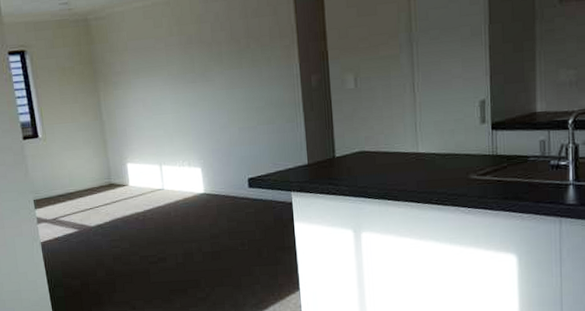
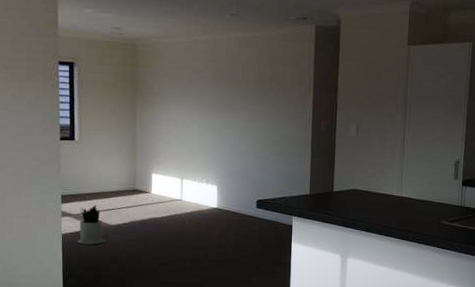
planter: none [55,206,87,252] -> present [77,205,105,245]

